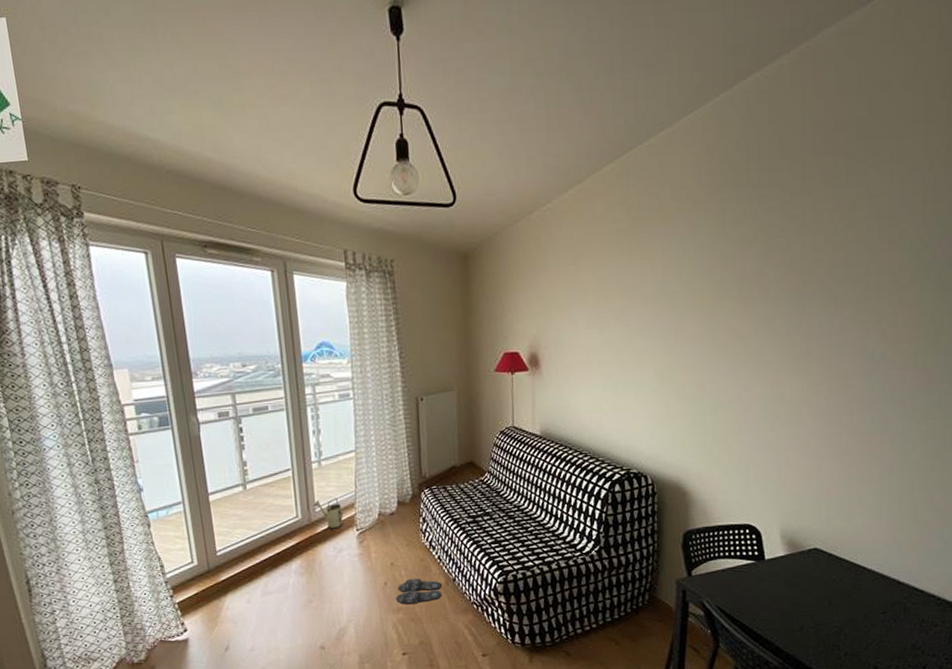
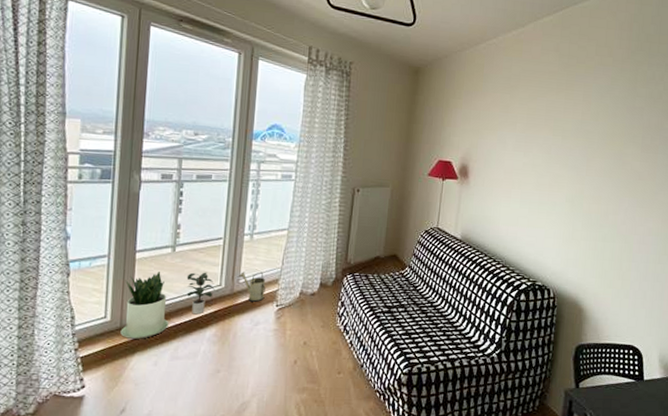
planter: none [204,511,255,580] -> present [120,272,169,339]
potted plant: none [262,505,293,549] -> present [186,272,215,315]
slippers: present [396,578,442,605] -> none [303,359,349,386]

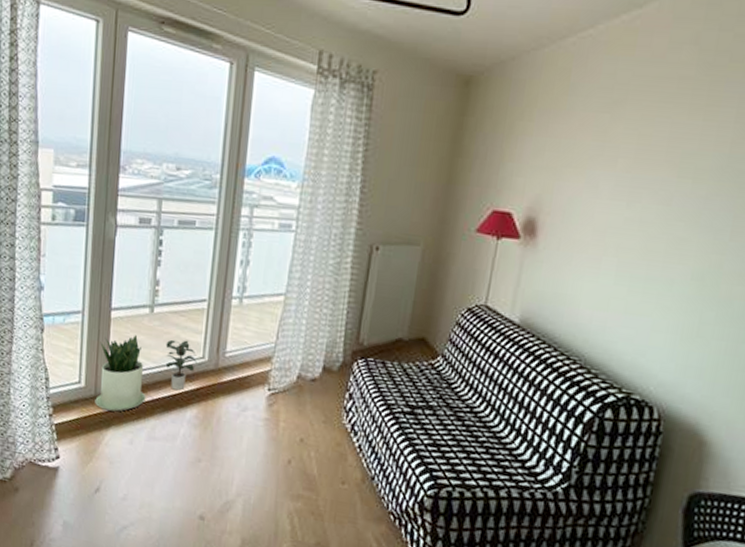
watering can: present [239,271,266,303] -> none [225,343,256,384]

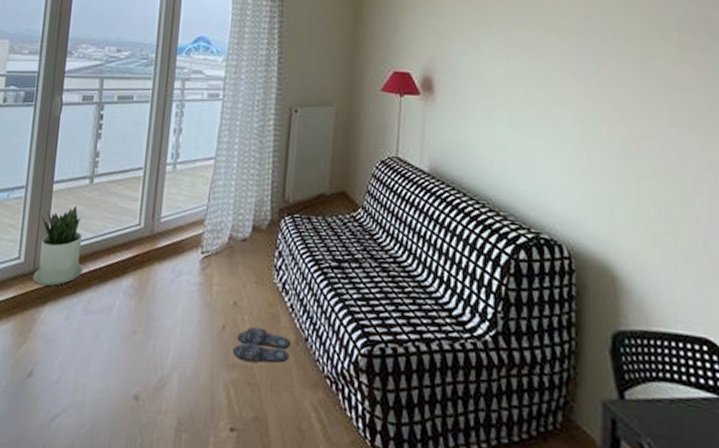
potted plant: present [165,339,197,391] -> none [103,208,134,260]
slippers: none [298,463,356,497] -> present [233,326,290,363]

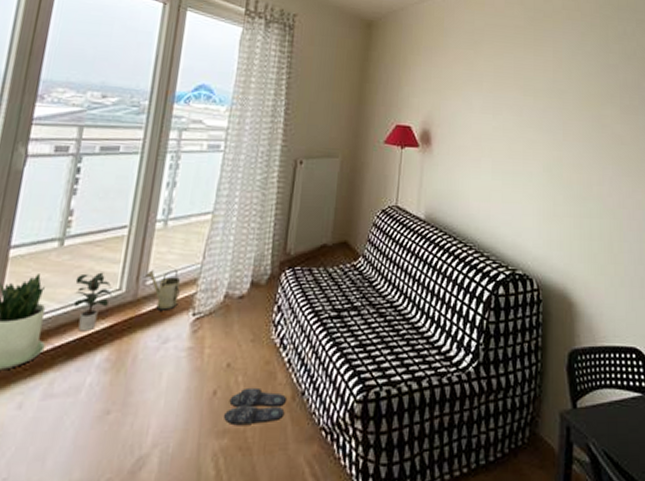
potted plant: none [103,208,134,260] -> present [73,272,113,332]
watering can: none [160,209,189,248] -> present [145,269,180,312]

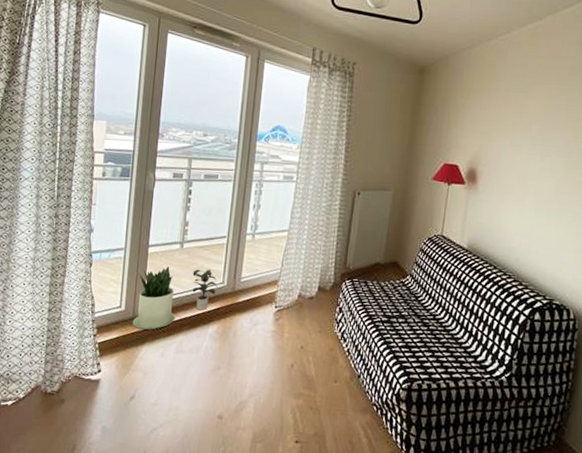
watering can: present [145,269,180,312] -> none [240,271,265,303]
slippers: present [224,387,286,426] -> none [299,365,346,394]

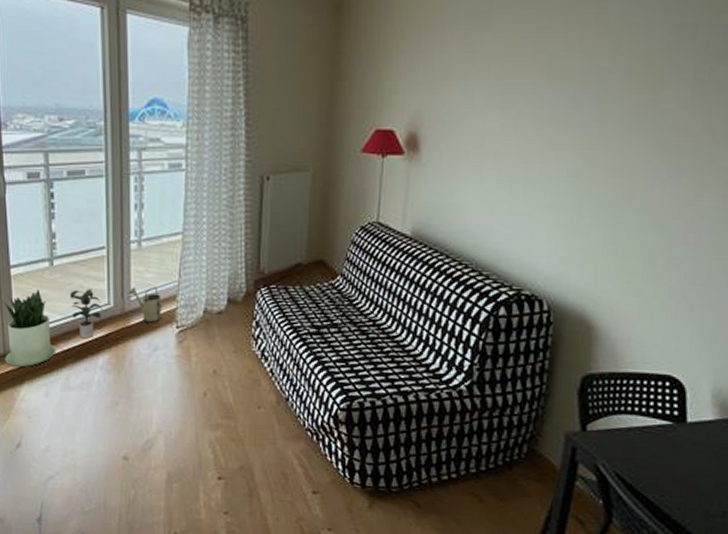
watering can: none [240,271,265,303] -> present [129,286,162,324]

